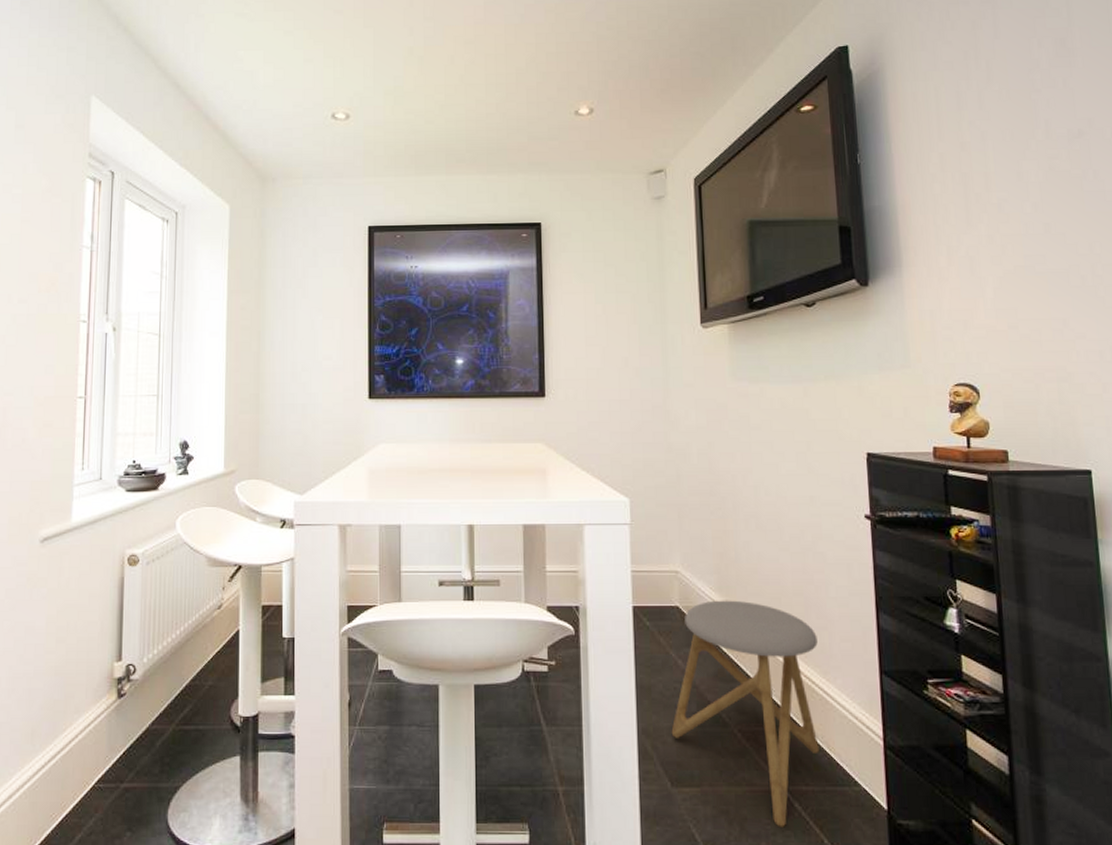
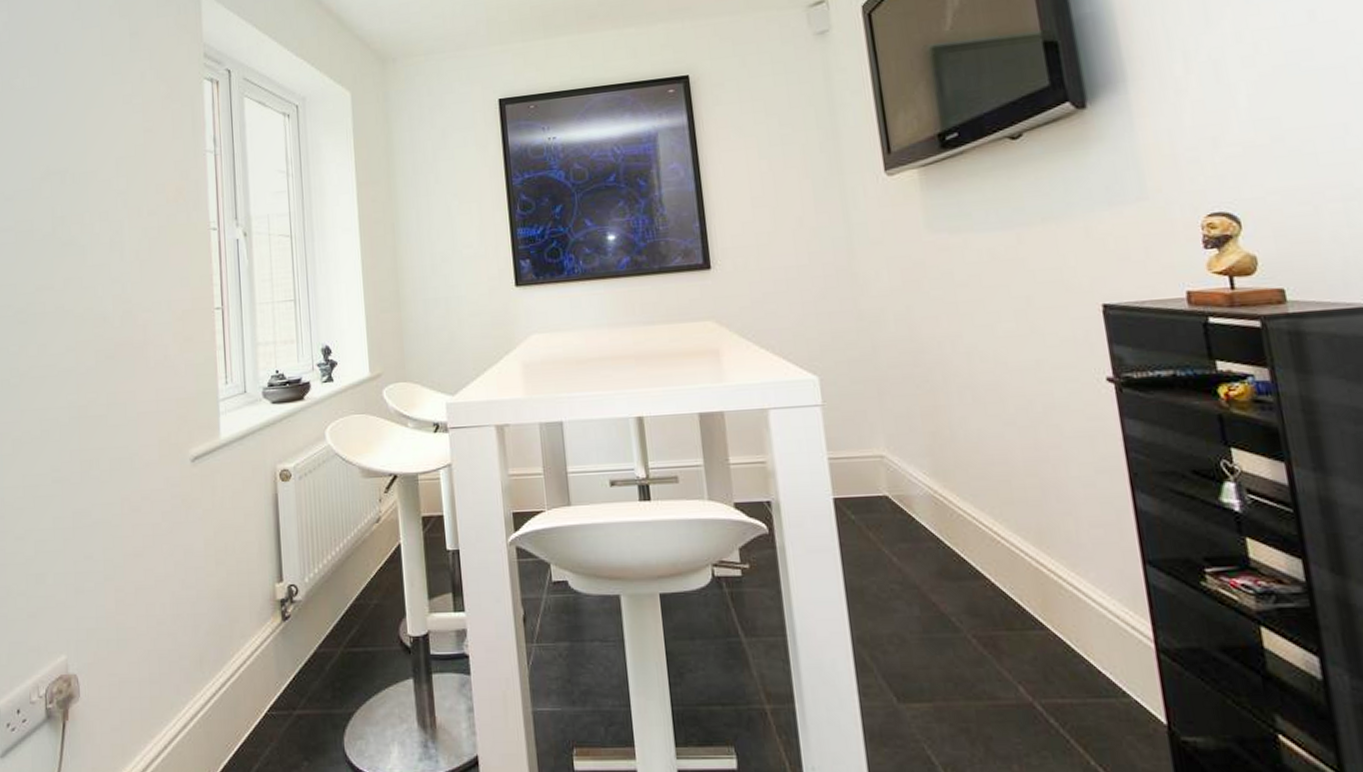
stool: present [671,600,819,827] -> none [891,485,1075,747]

